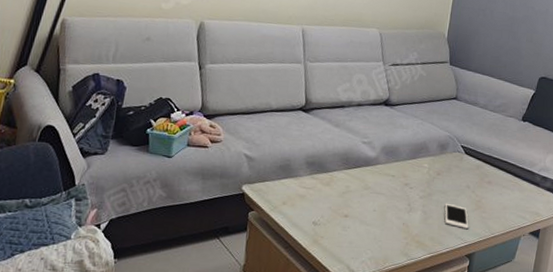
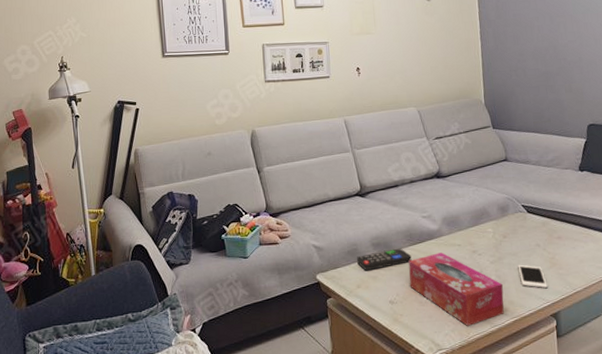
remote control: none [288,170,344,189] -> present [357,248,412,271]
tissue box: none [336,180,427,256] -> present [408,253,504,326]

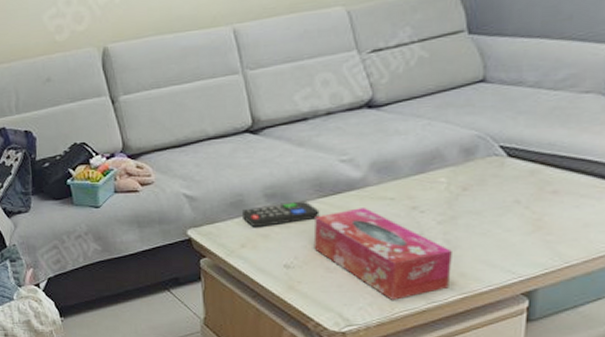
cell phone: present [518,264,548,289] -> none [479,226,523,260]

